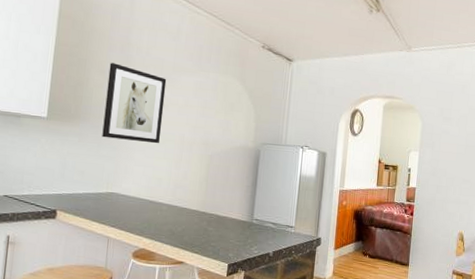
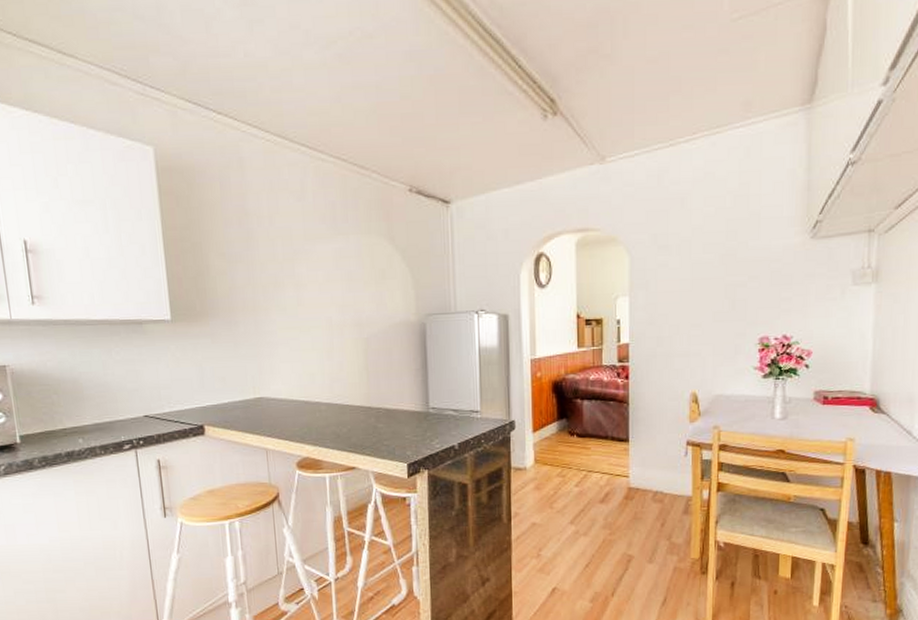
wall art: present [102,63,167,144] -> none [229,241,305,335]

